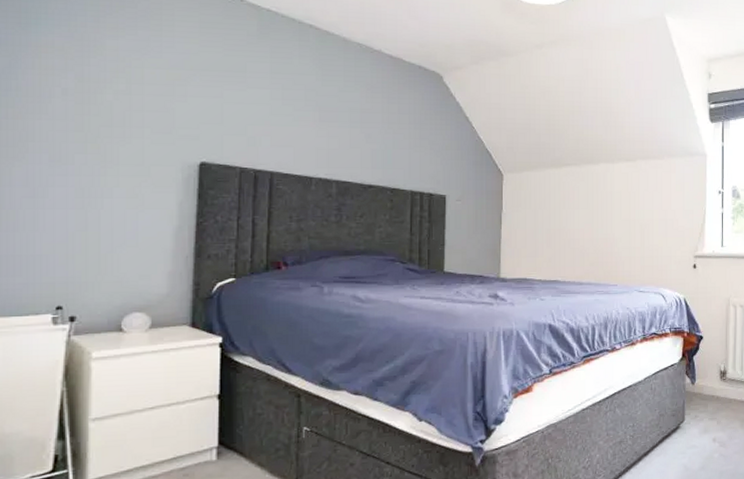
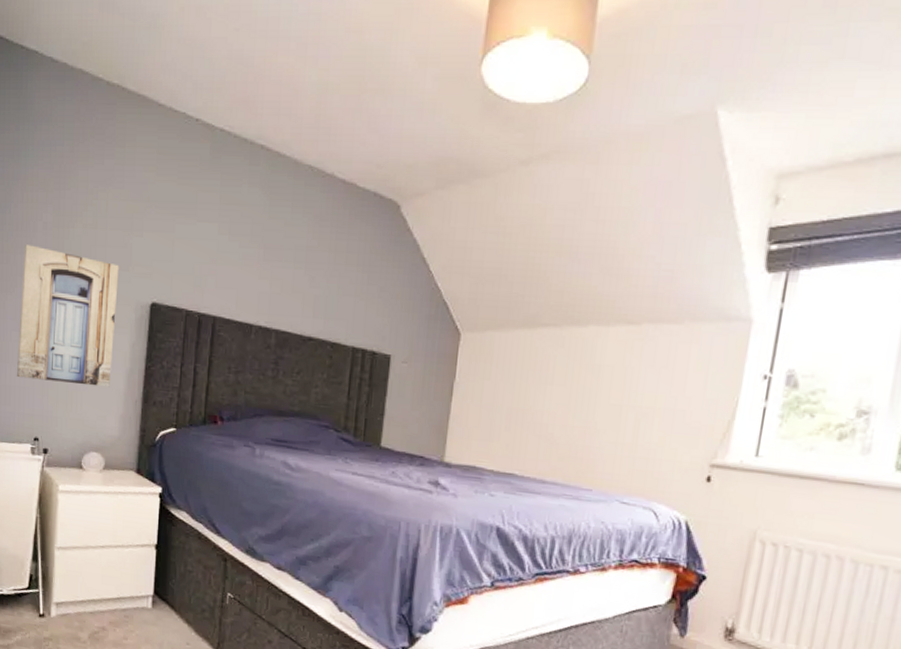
wall art: none [29,110,160,247] -> present [16,245,119,388]

